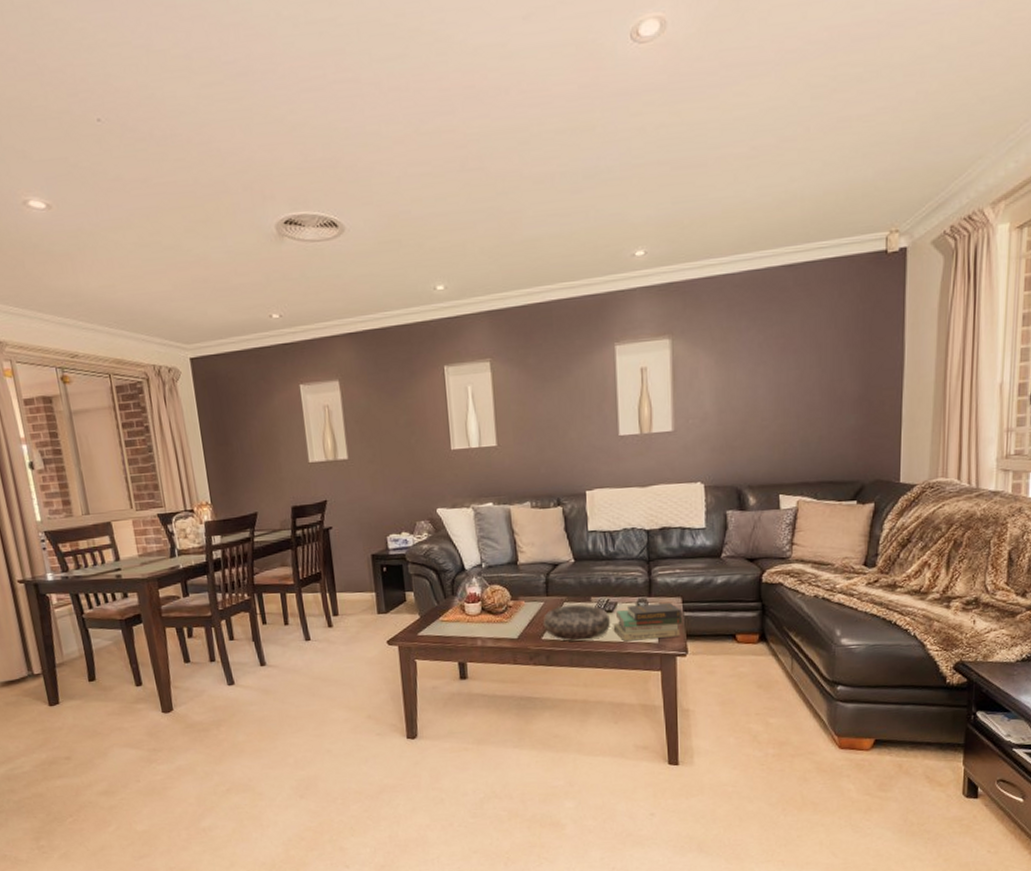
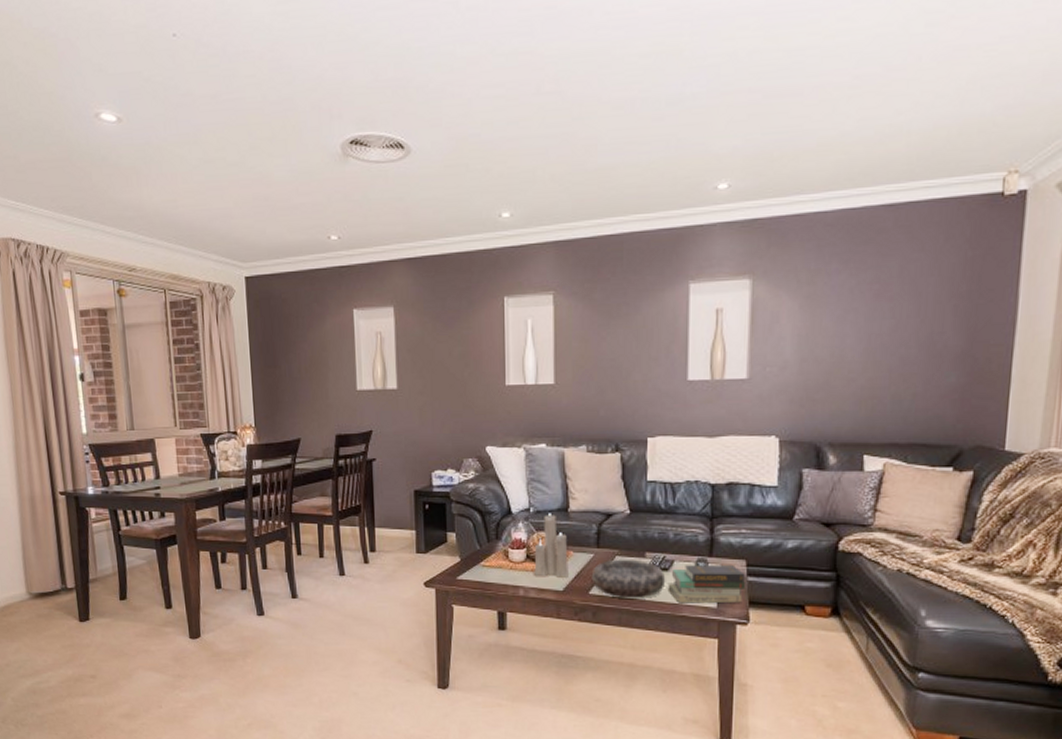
candle: none [488,567,522,628] -> present [534,513,568,578]

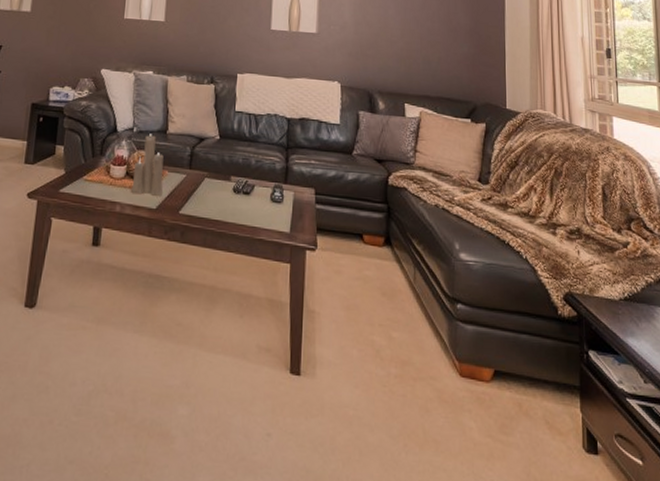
decorative bowl: present [591,559,666,599] -> none [182,181,247,220]
books: present [667,565,746,604] -> none [248,190,315,229]

